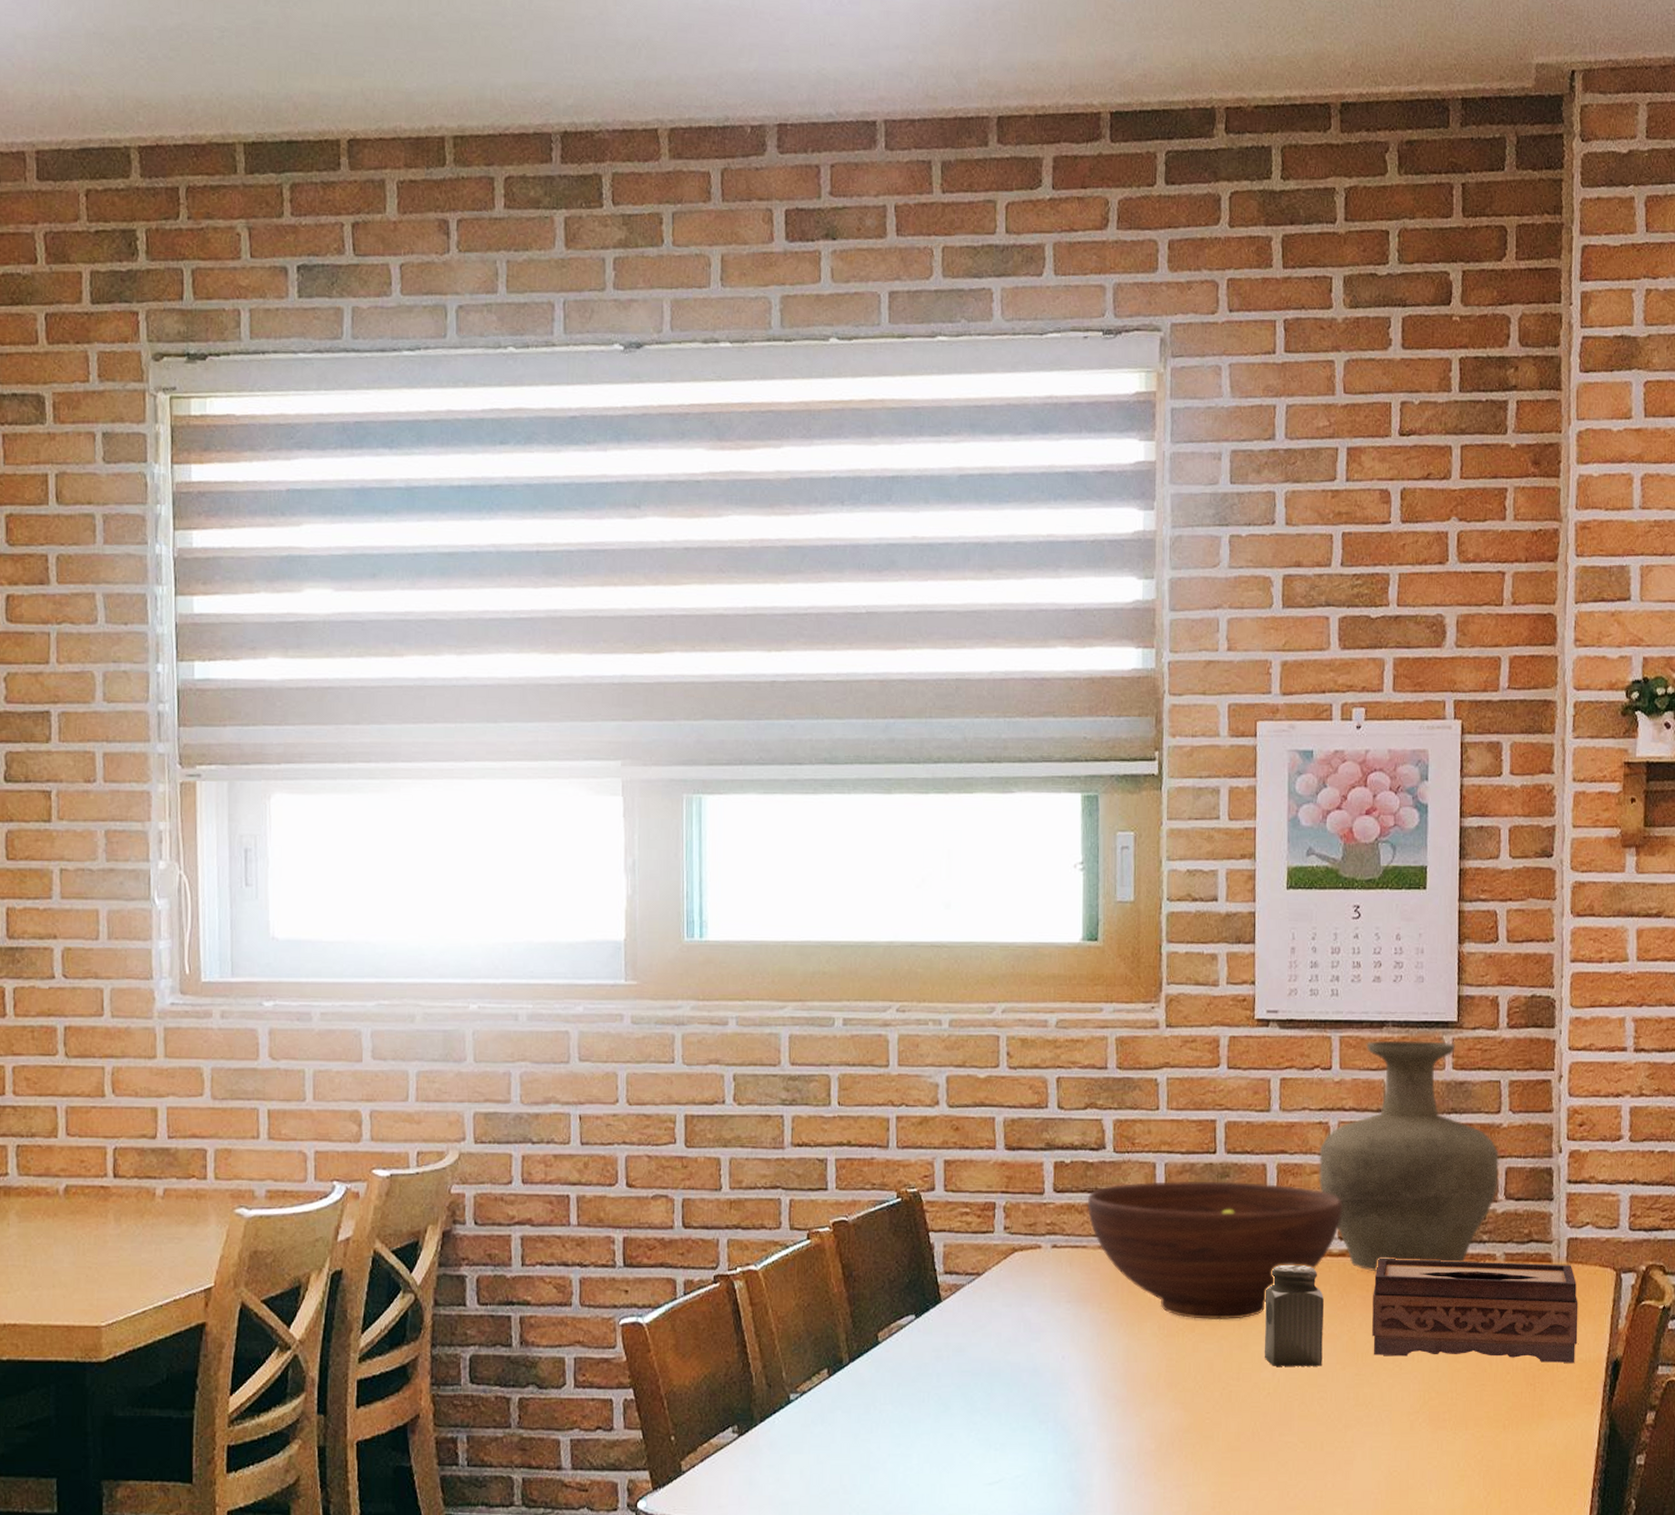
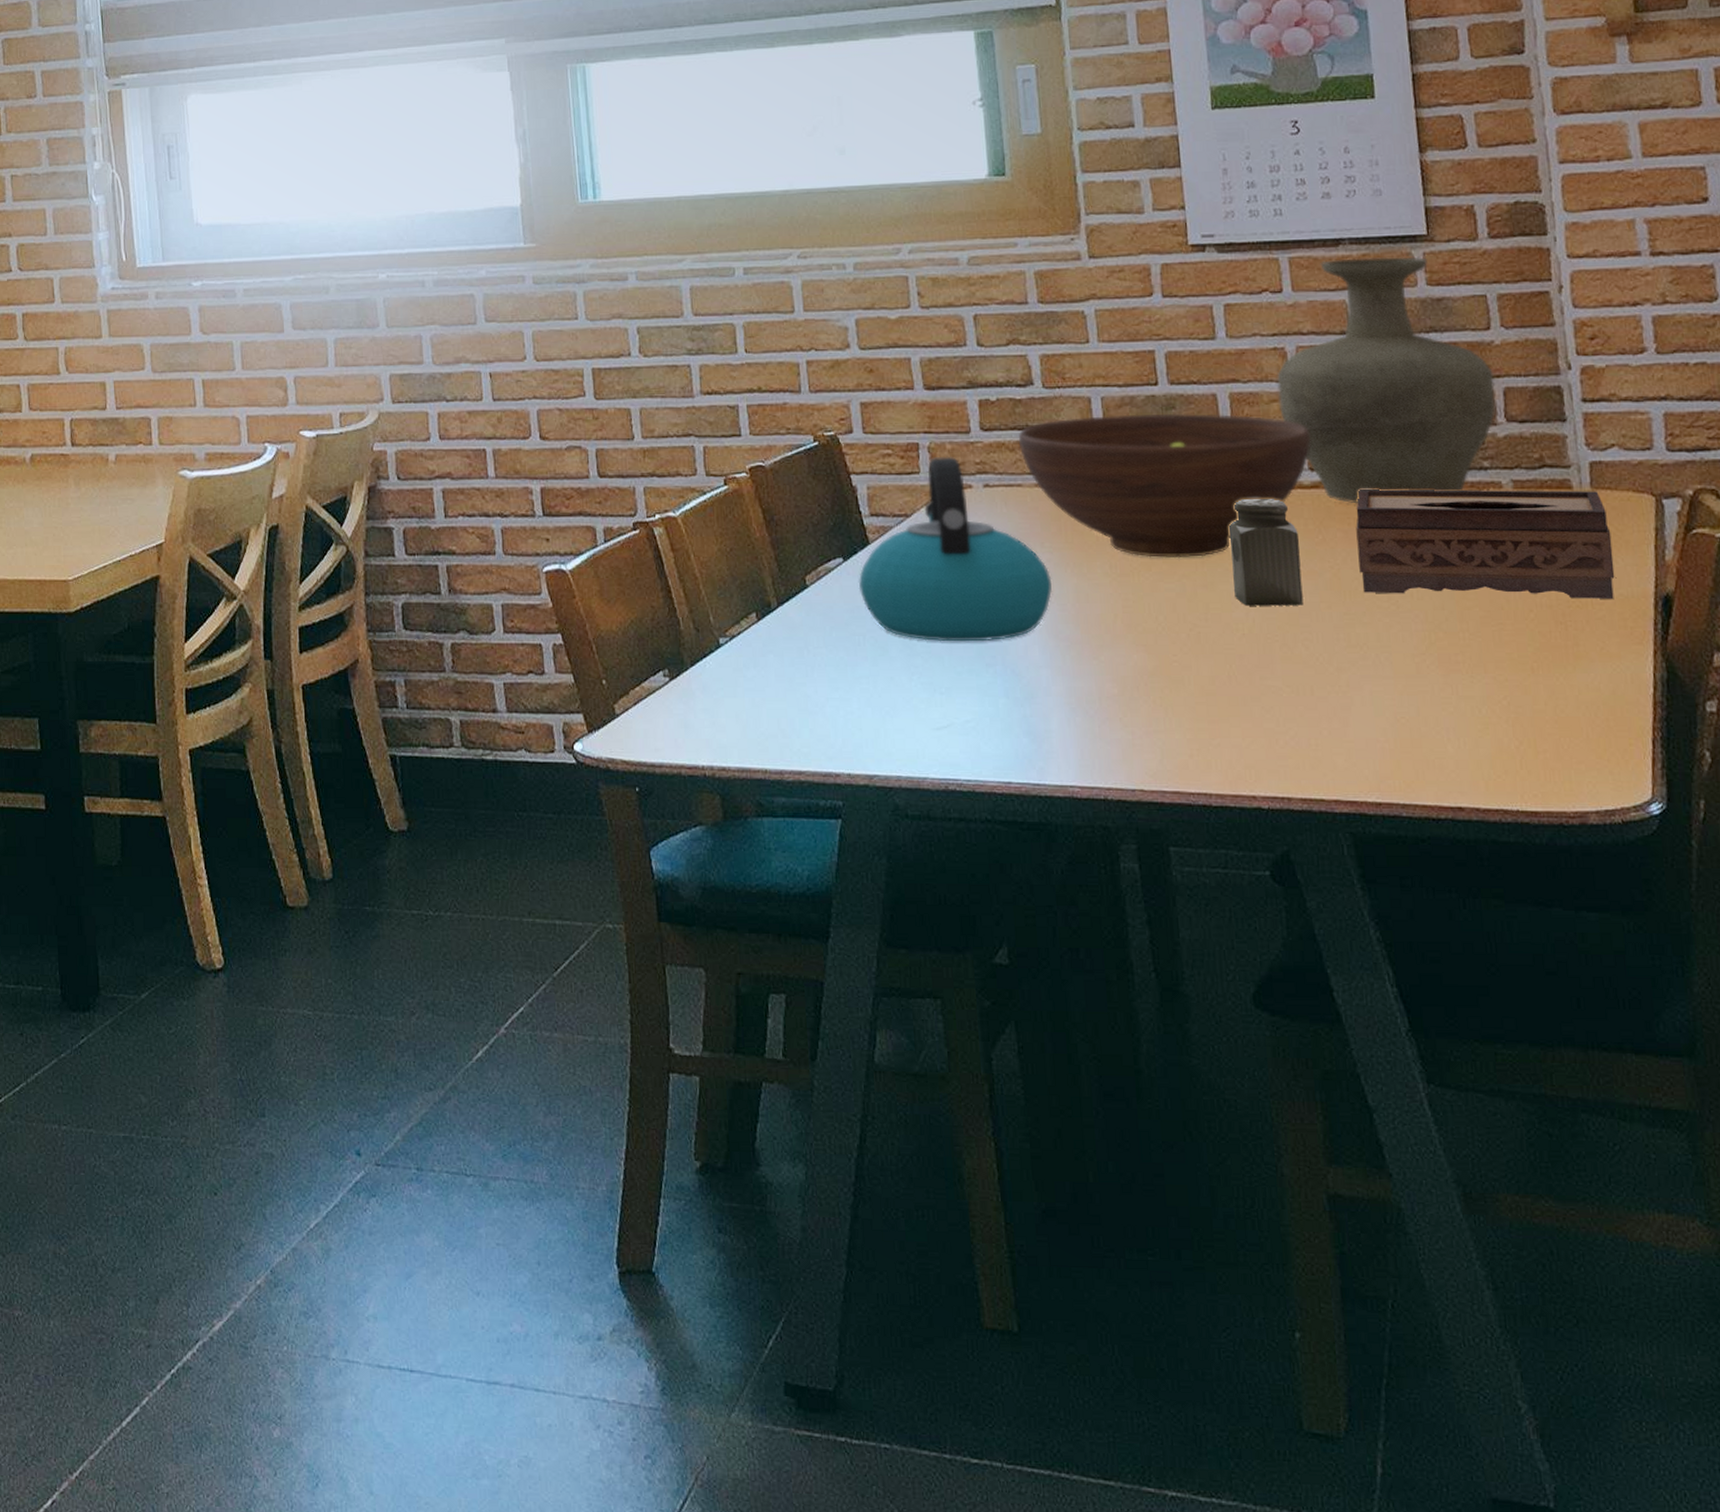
kettle: none [927,1216,1106,1399] -> present [858,456,1052,642]

